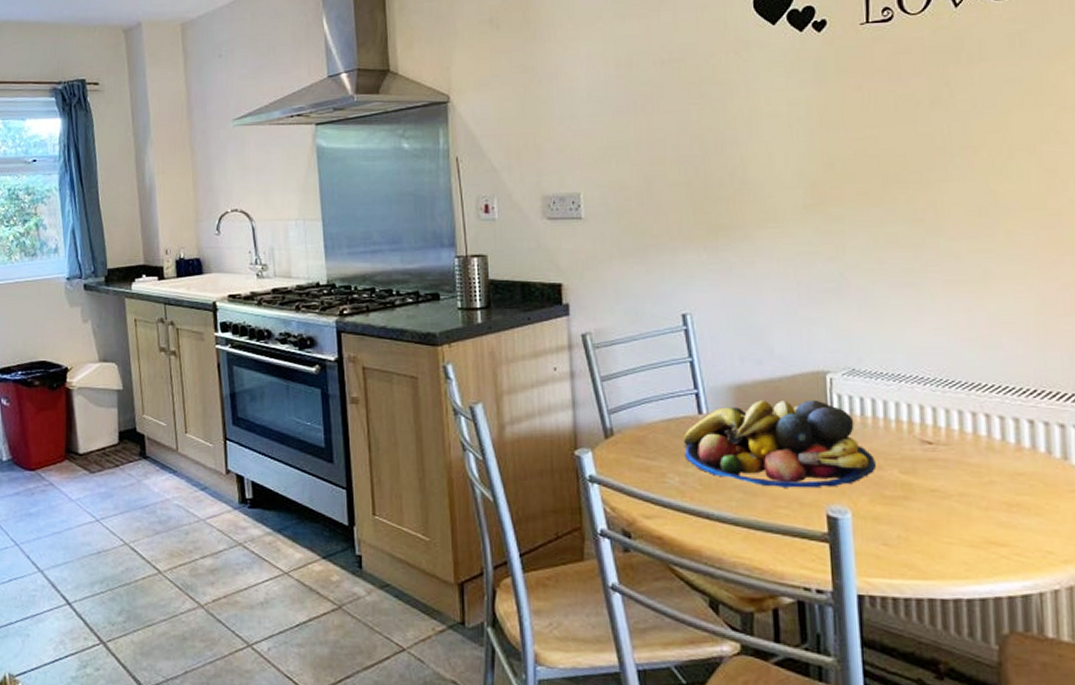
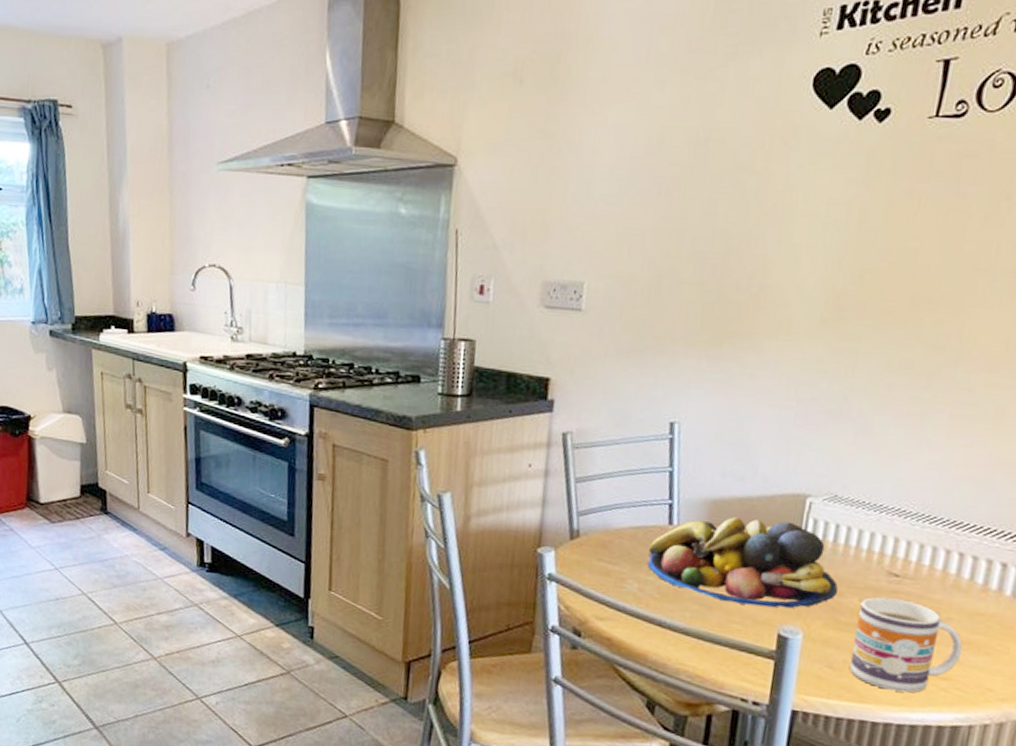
mug: none [902,466,1013,564] -> present [849,597,963,693]

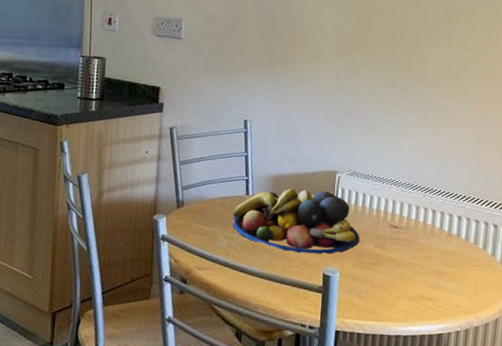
mug: present [849,597,963,693] -> none [370,243,440,312]

